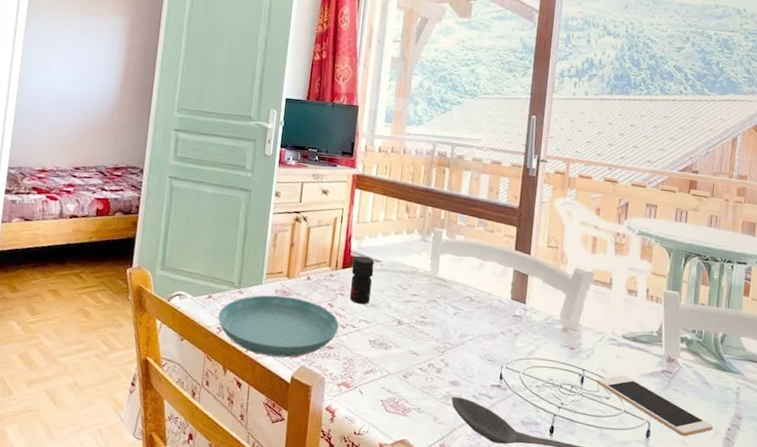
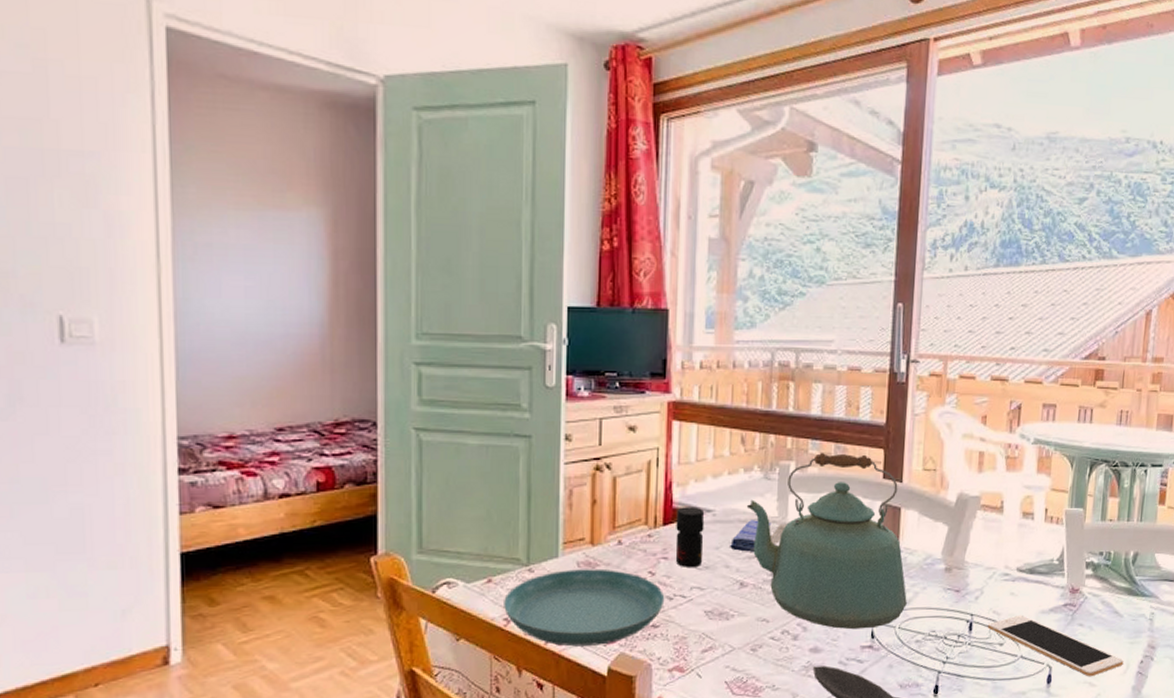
dish towel: none [392,272,438,297] -> present [730,520,787,552]
kettle: none [407,225,531,371] -> present [746,453,907,630]

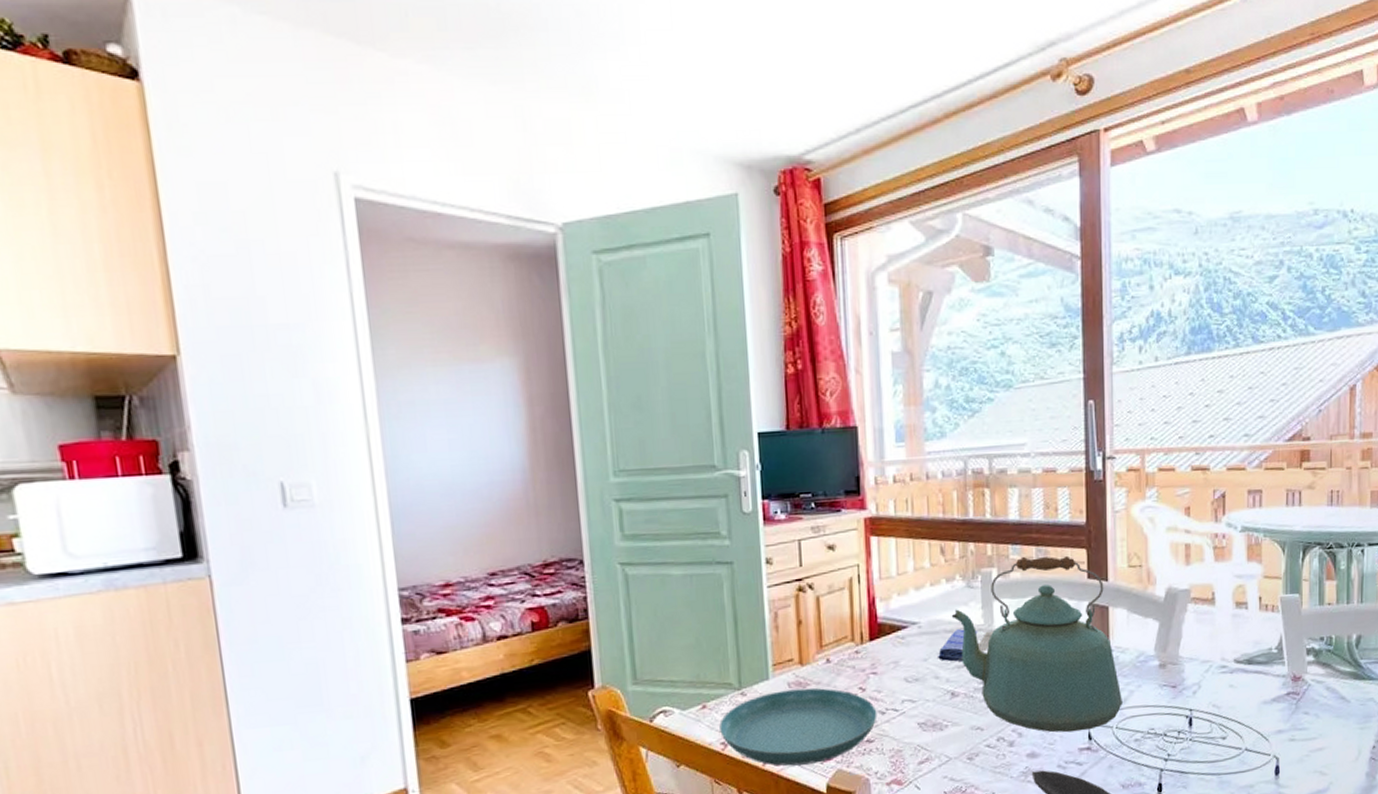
jar: present [675,506,705,567] -> none [882,620,912,681]
cell phone: present [987,614,1124,677] -> none [1208,706,1355,766]

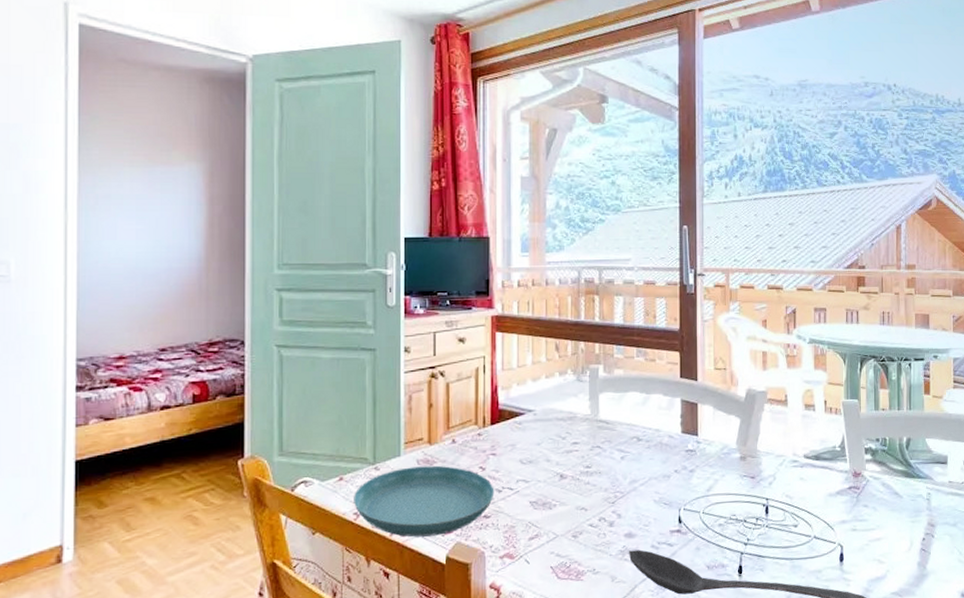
dish towel: present [938,629,994,662] -> none [550,418,599,447]
kettle: present [951,555,1122,733] -> none [562,357,708,516]

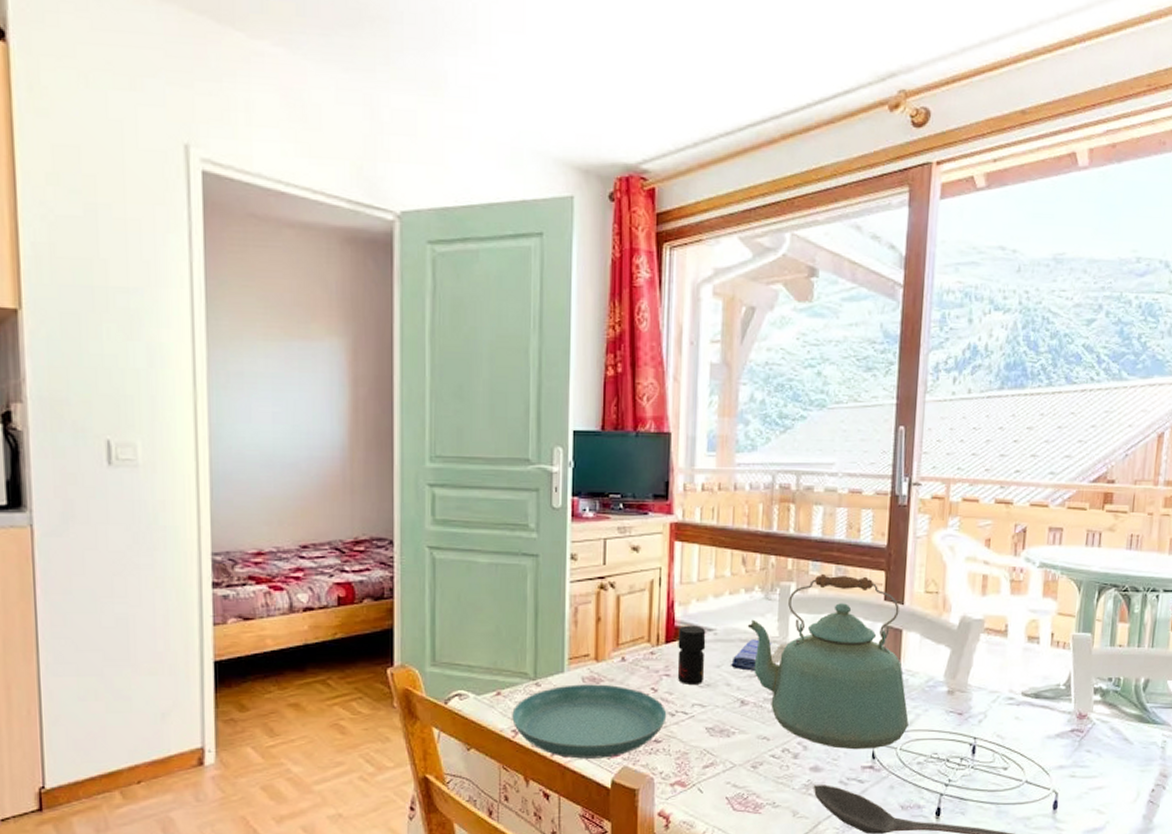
jar: none [502,407,527,462] -> present [677,625,706,684]
dish towel: none [550,418,599,447] -> present [731,639,788,671]
kettle: none [562,357,708,516] -> present [747,575,909,750]

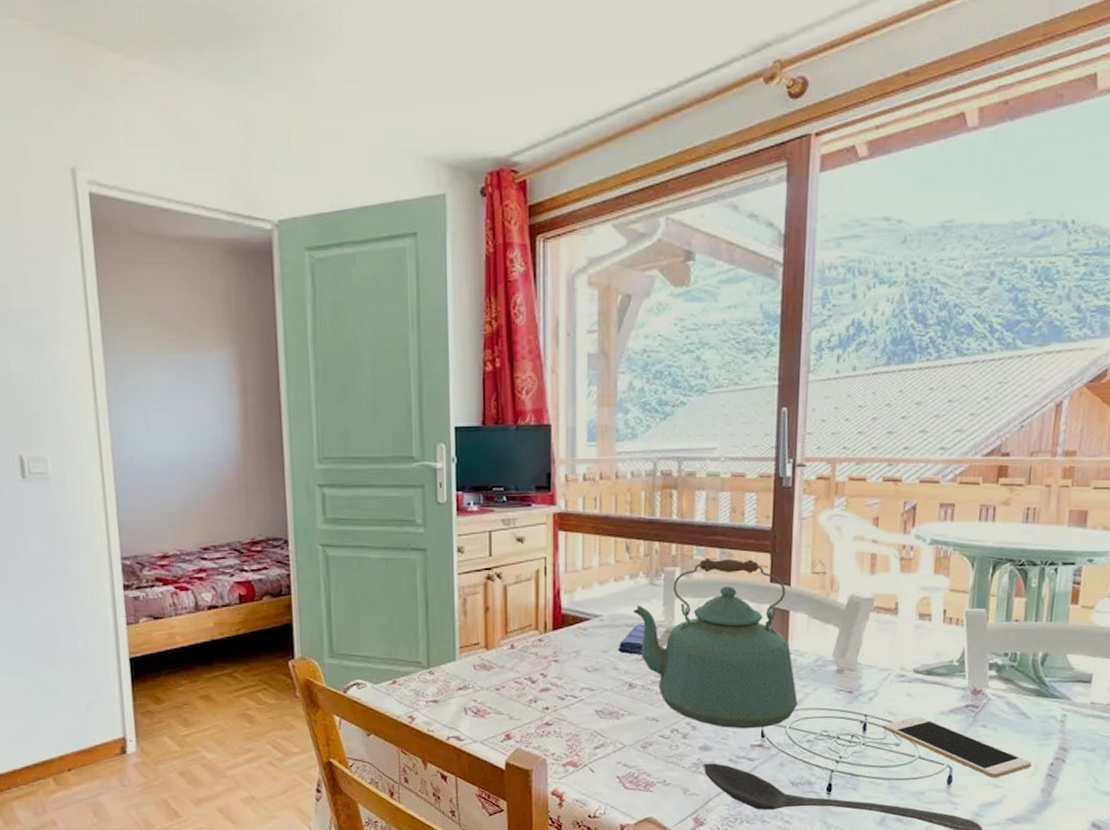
saucer: present [512,684,667,759] -> none [408,671,557,742]
jar: present [677,625,706,684] -> none [565,612,593,669]
cell phone: none [991,739,1134,804] -> present [882,715,1032,779]

